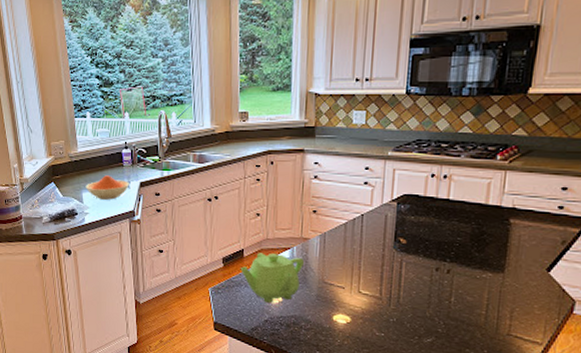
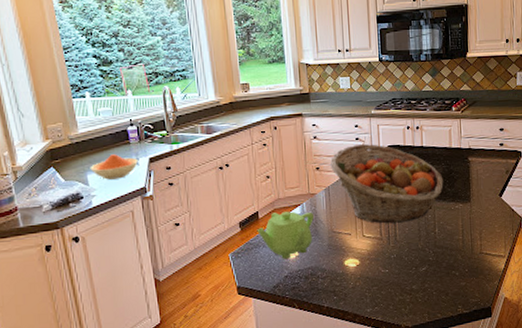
fruit basket: none [330,189,471,284] -> present [330,143,444,224]

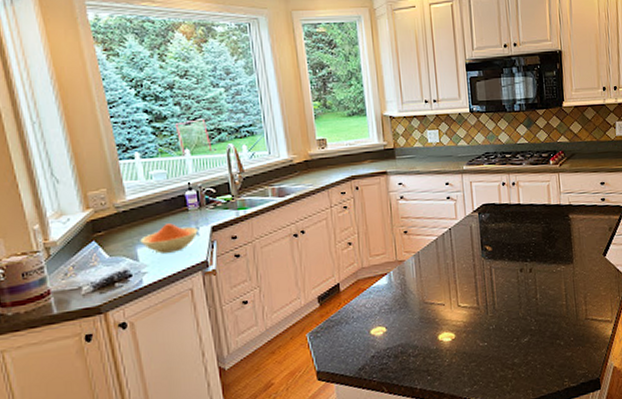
teapot: present [257,211,314,259] -> none [338,281,403,337]
fruit basket: present [330,143,444,224] -> none [420,203,544,291]

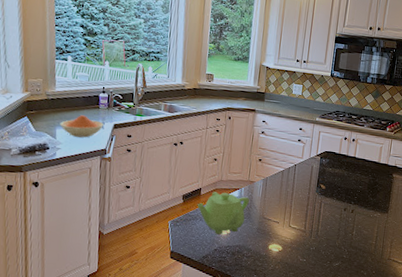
teapot: none [338,281,403,337] -> present [197,192,249,235]

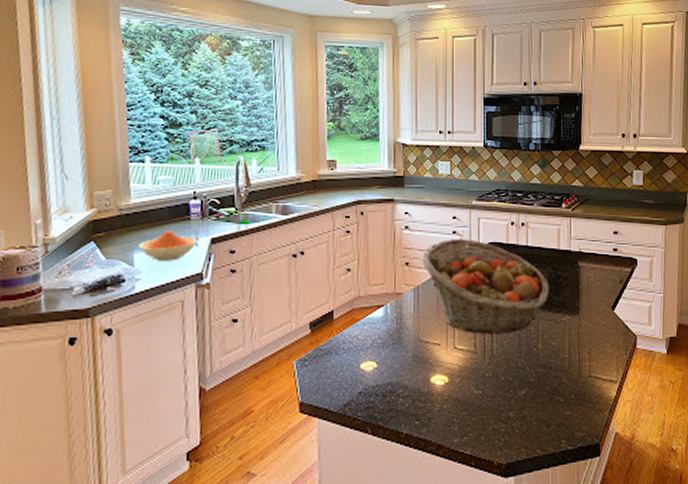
teapot: present [197,192,249,235] -> none [329,313,398,371]
fruit basket: none [272,145,368,221] -> present [422,238,549,334]

